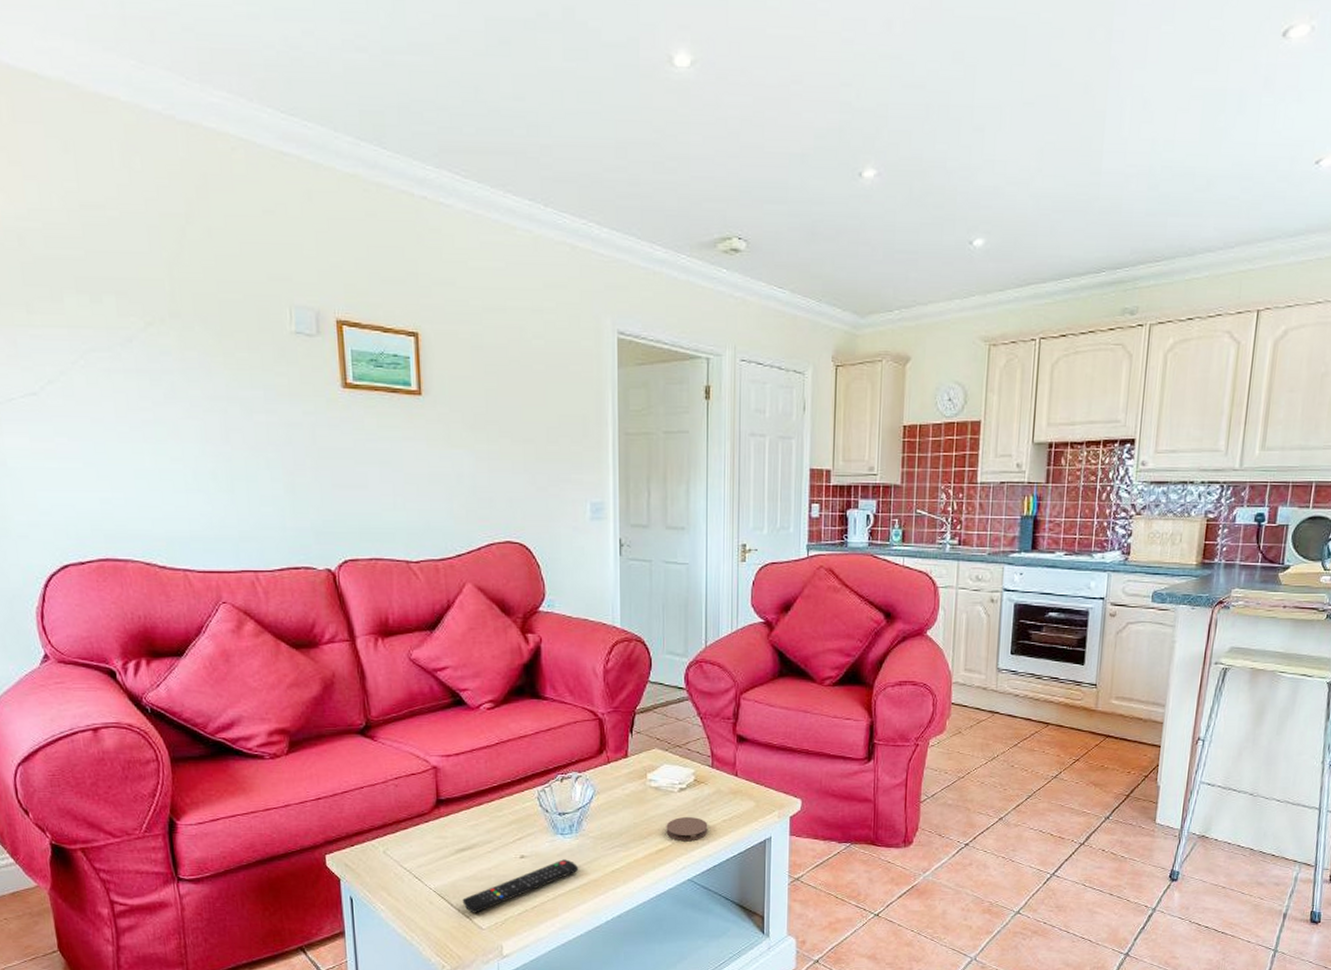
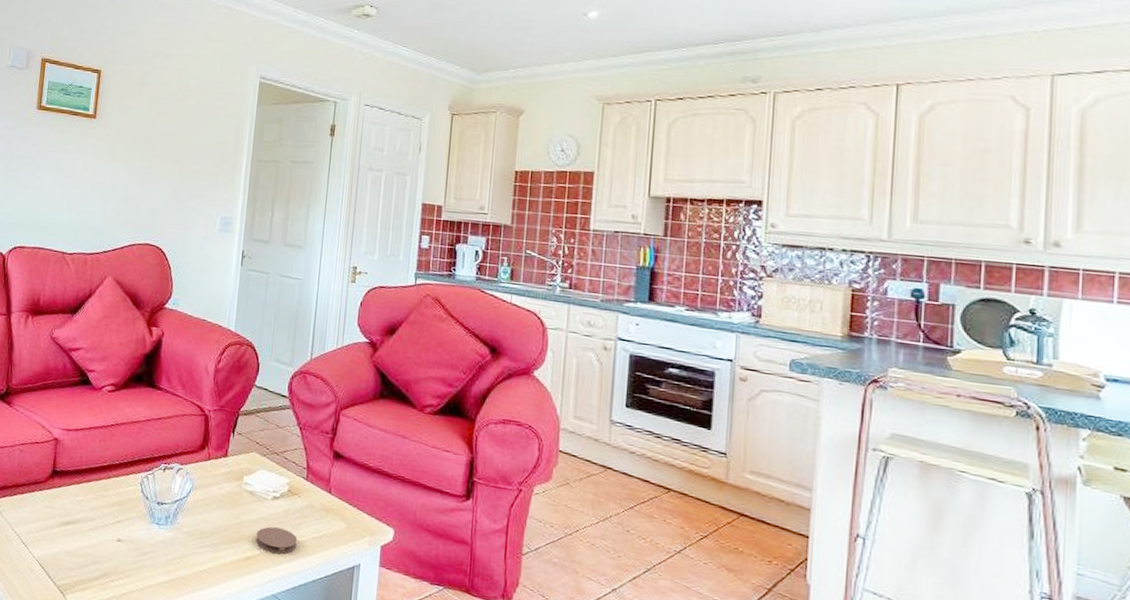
remote control: present [462,859,579,913] -> none [59,550,169,590]

